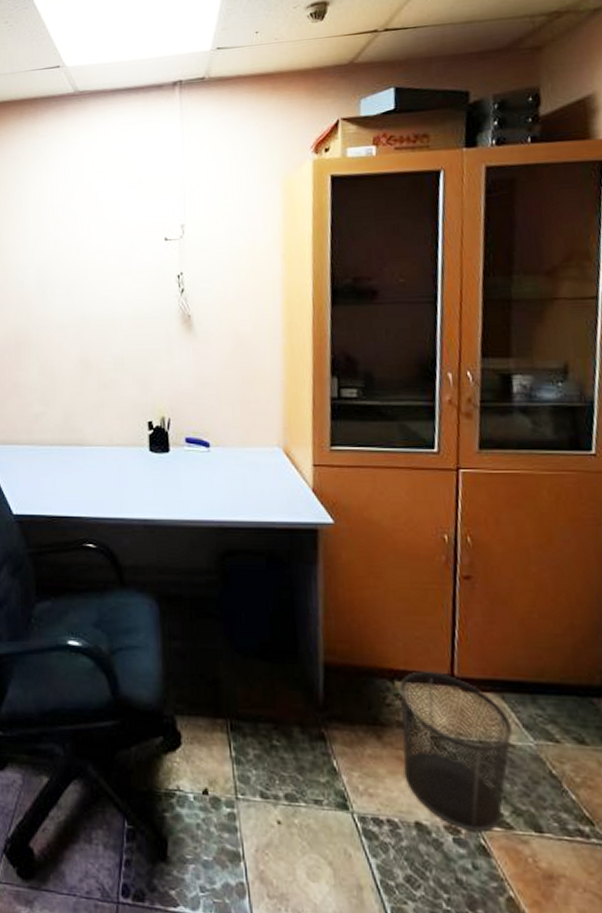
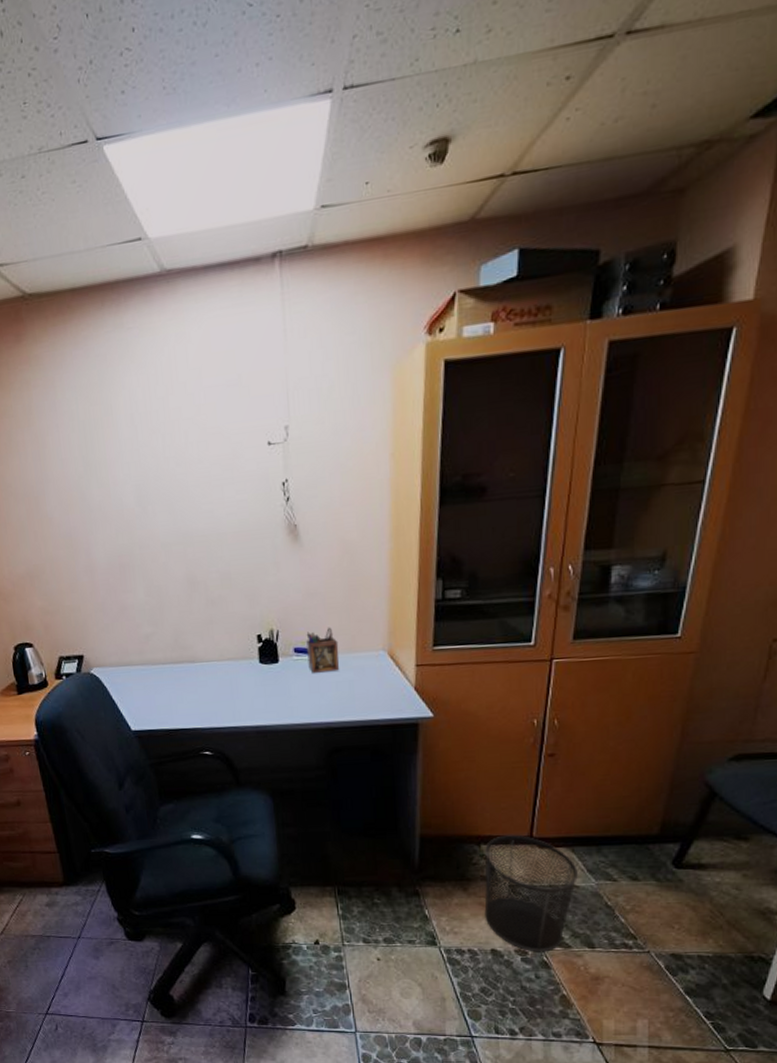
desk organizer: none [198,418,233,467] -> present [306,627,340,674]

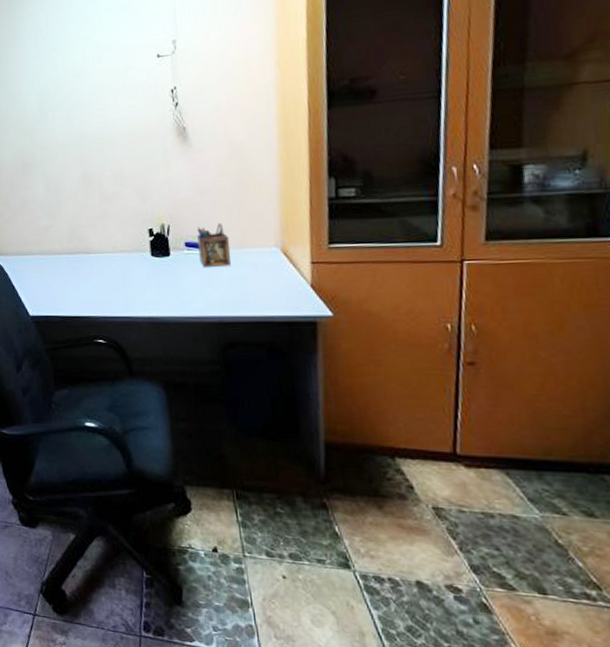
waste bin: present [484,835,578,952] -> none [400,449,517,592]

